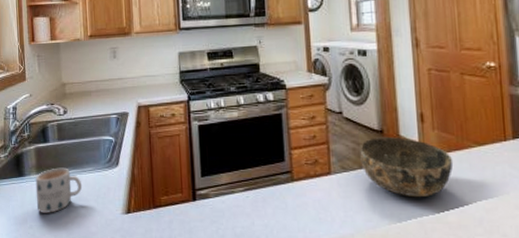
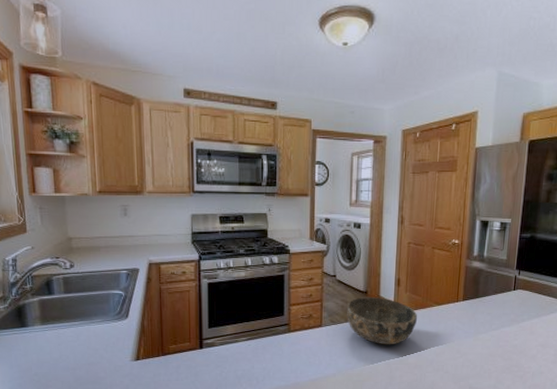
mug: present [35,167,83,213] -> none [39,319,91,361]

